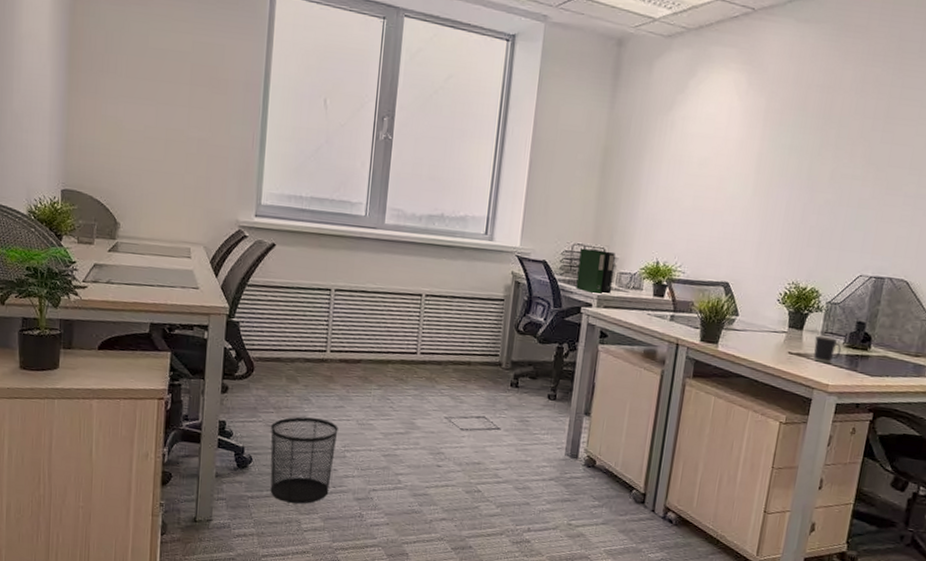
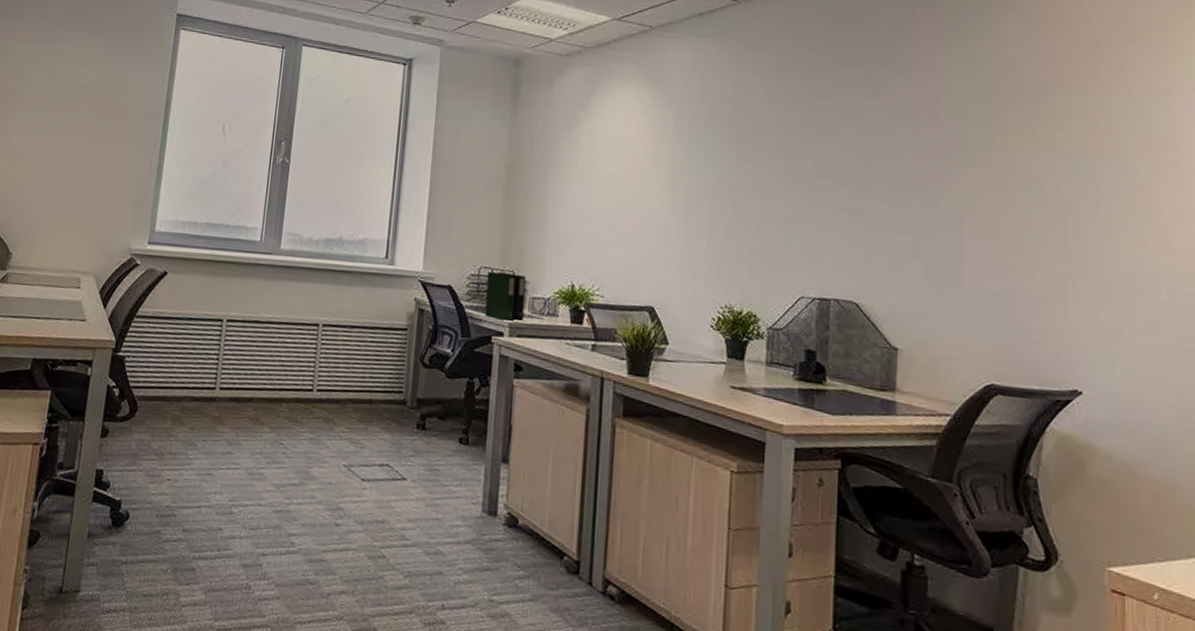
waste bin: present [270,416,339,504] -> none [147,464,226,571]
mug: present [813,335,842,363] -> none [759,366,793,399]

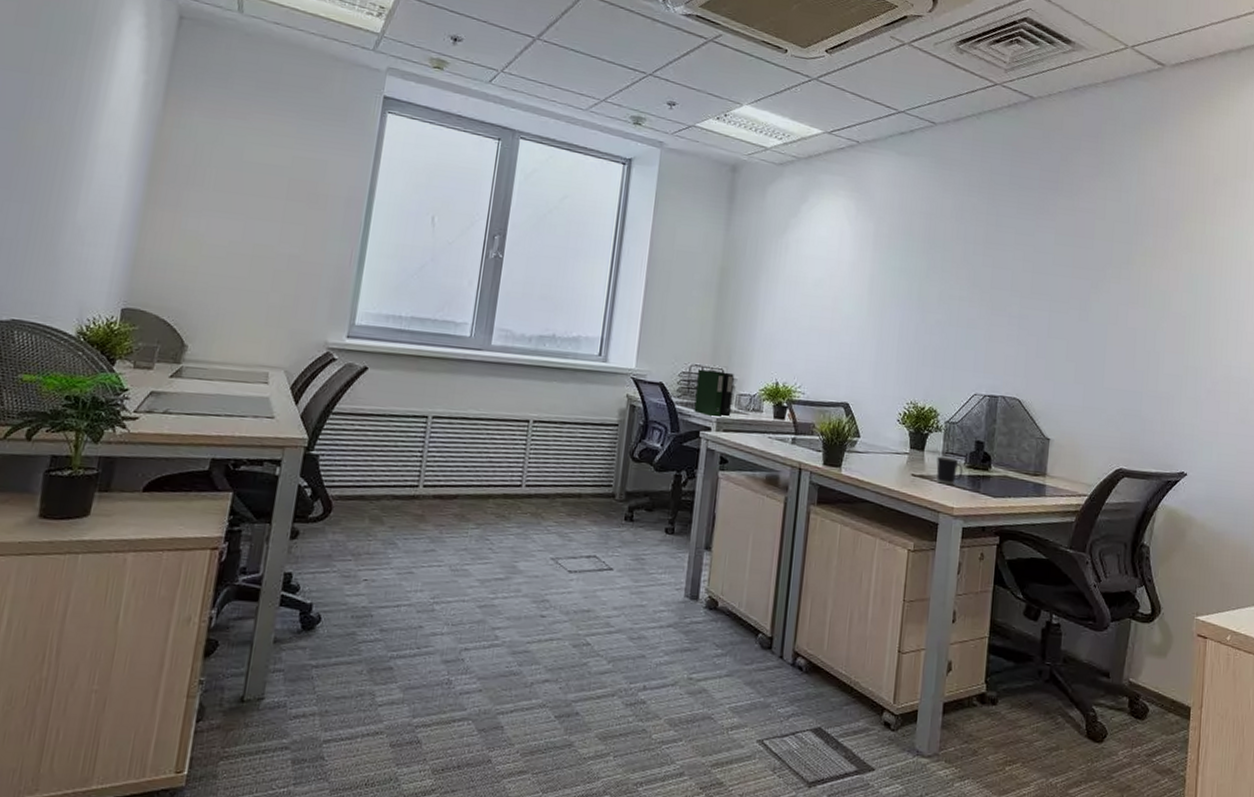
mug: none [759,366,793,399] -> present [936,456,963,485]

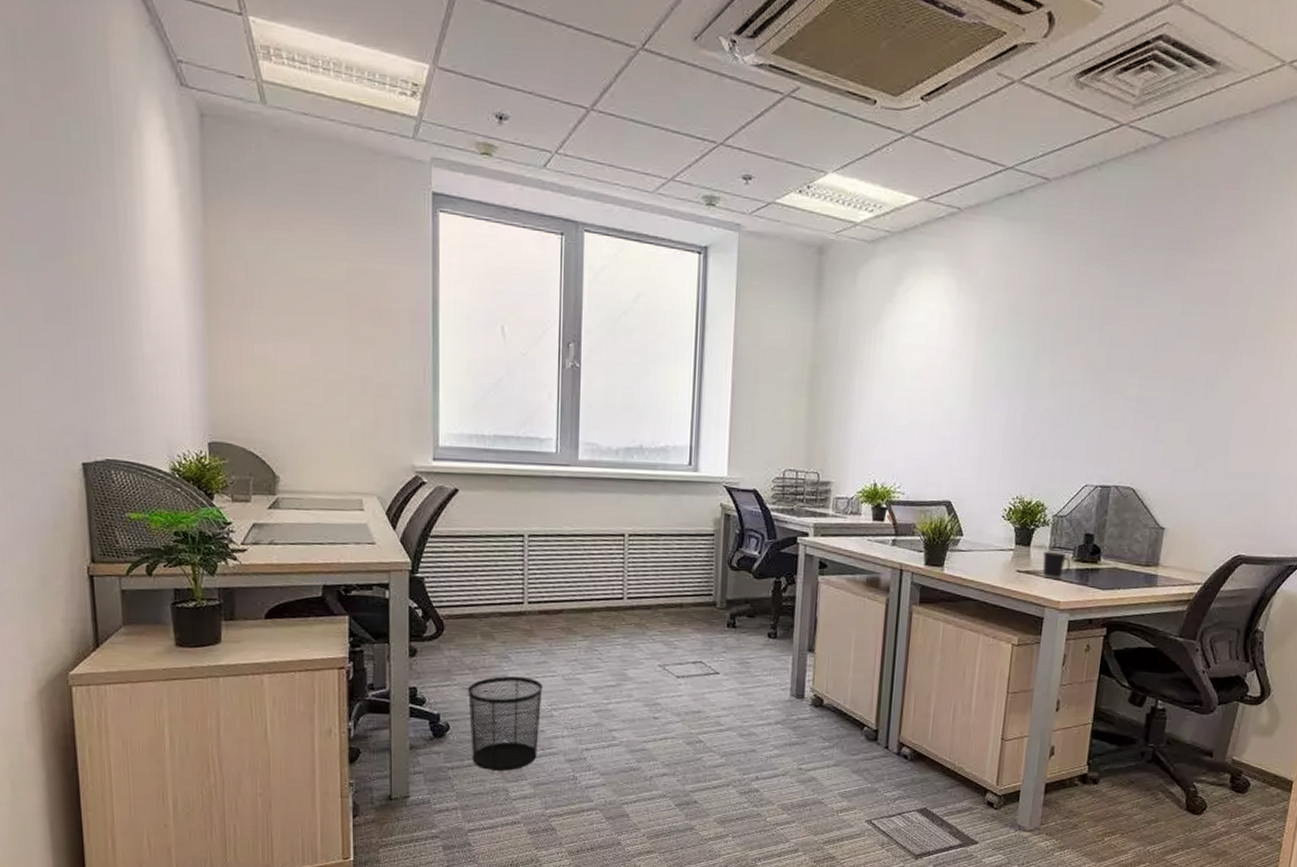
waste bin: none [340,564,428,671] -> present [468,676,543,771]
binder: present [694,369,734,419] -> none [790,474,830,524]

